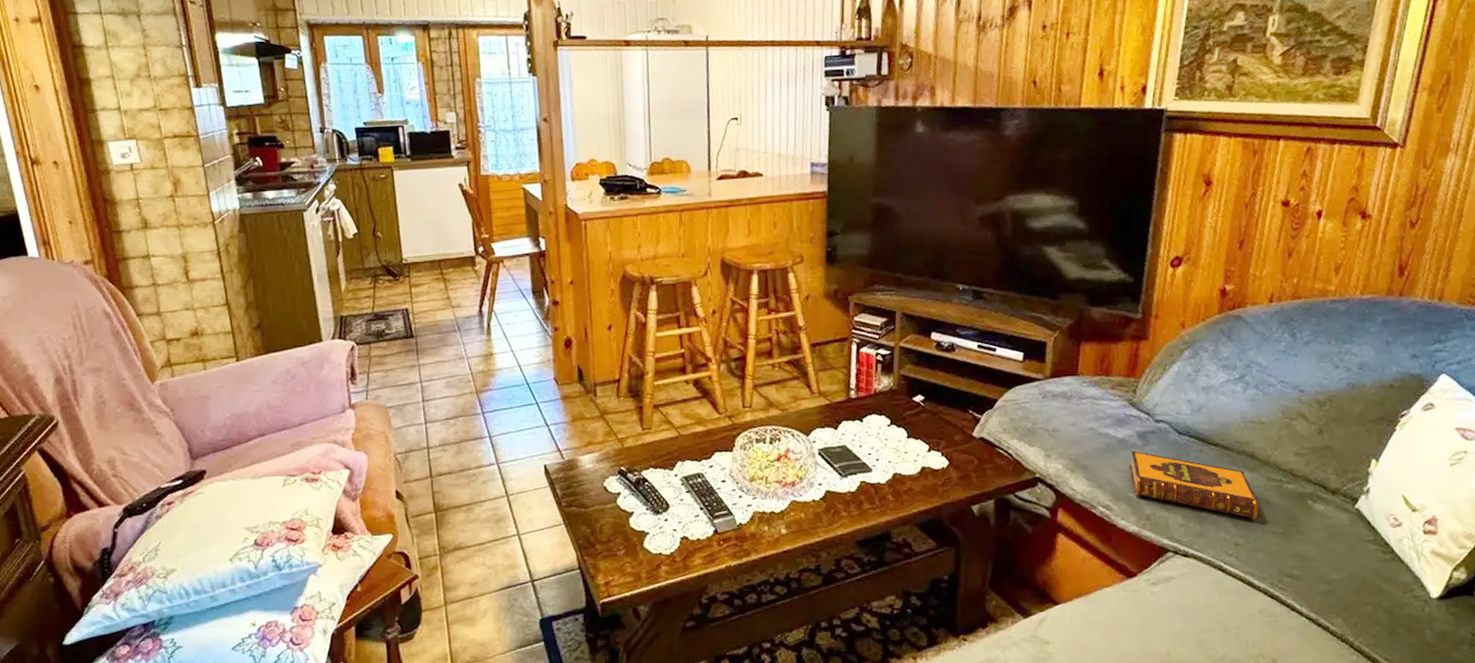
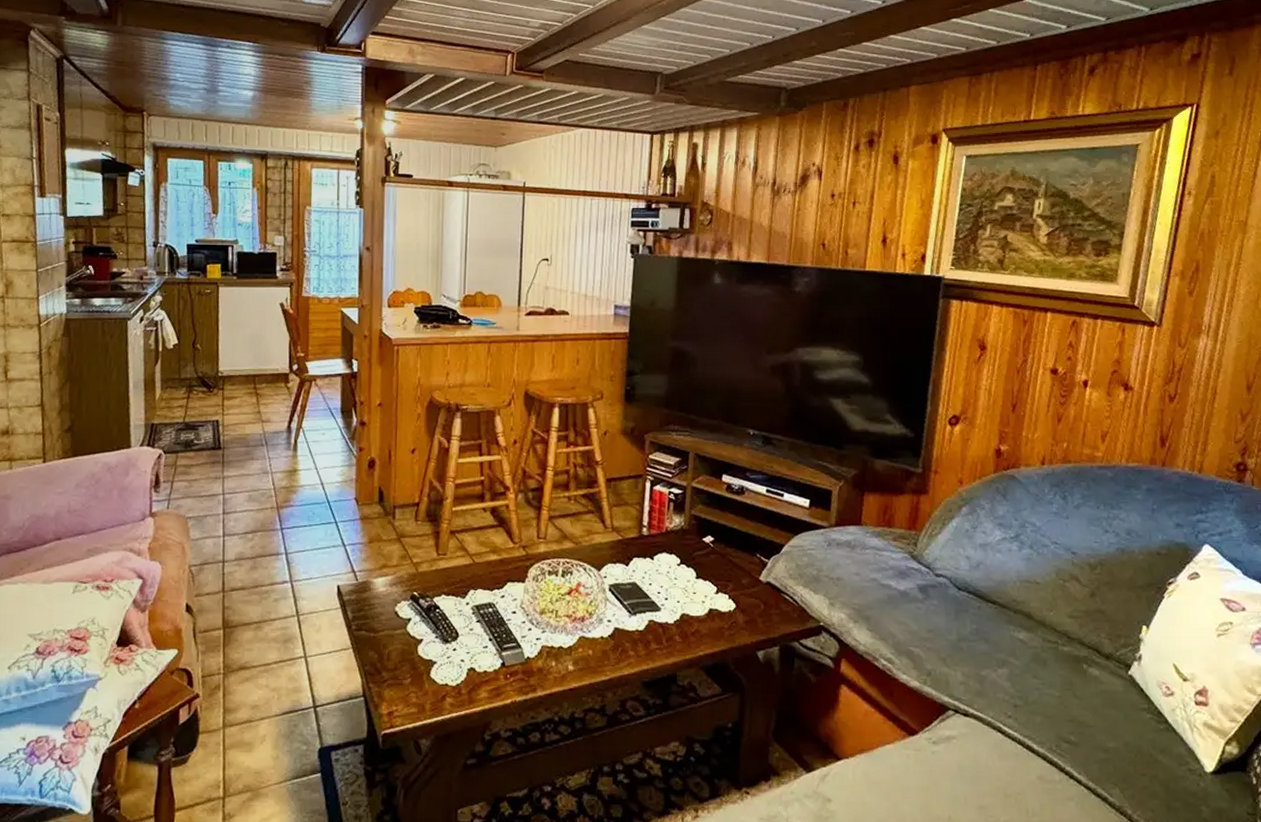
hardback book: present [1129,451,1259,520] -> none [910,604,1036,681]

